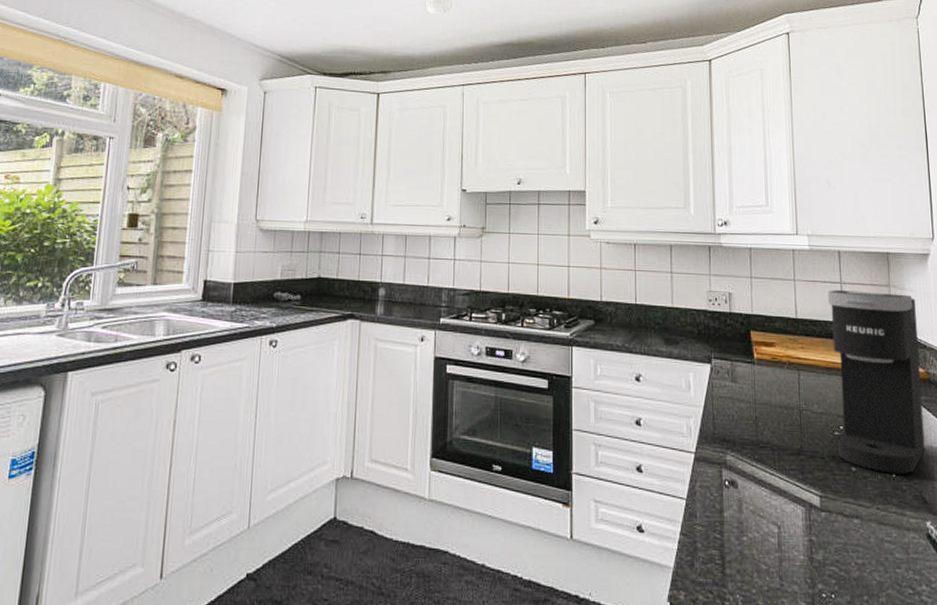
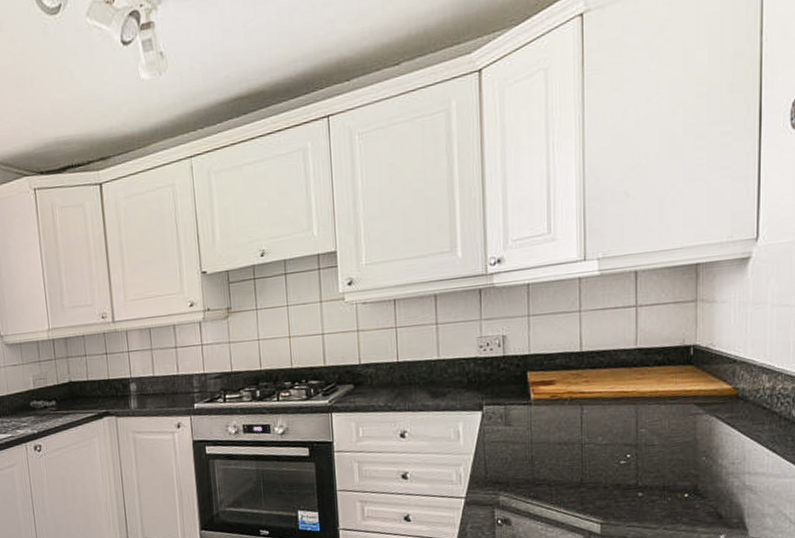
coffee maker: present [828,289,926,474] -> none [620,308,727,495]

